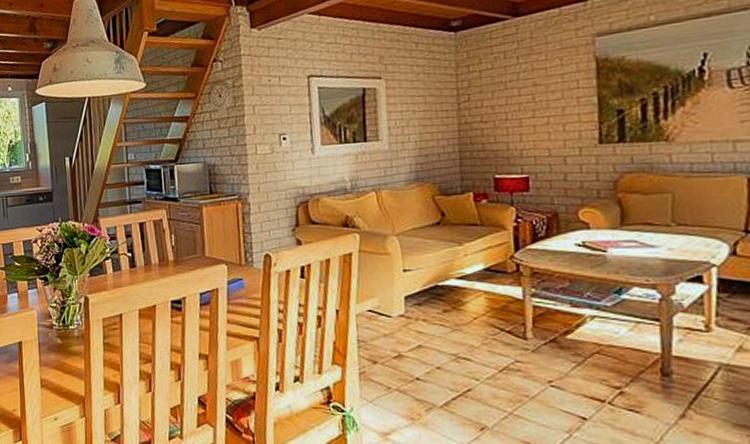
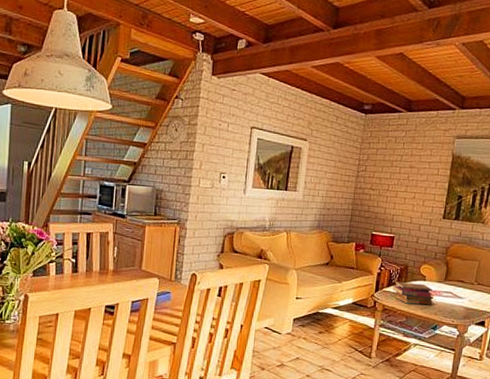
books: none [541,233,607,263] -> present [393,282,433,306]

